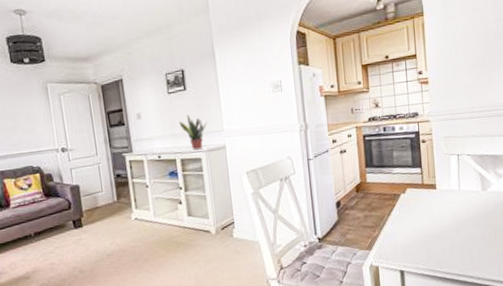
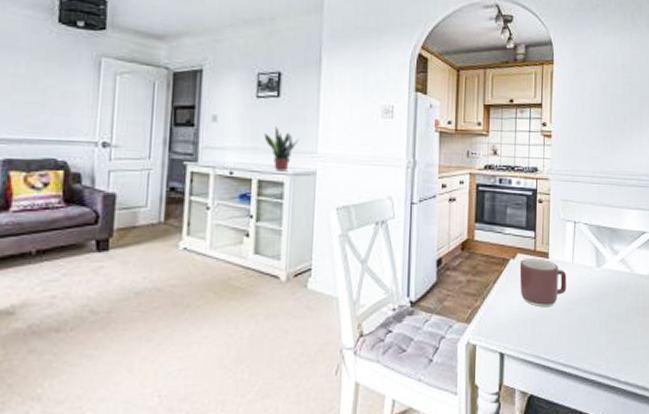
mug: none [410,190,455,230] -> present [519,259,567,308]

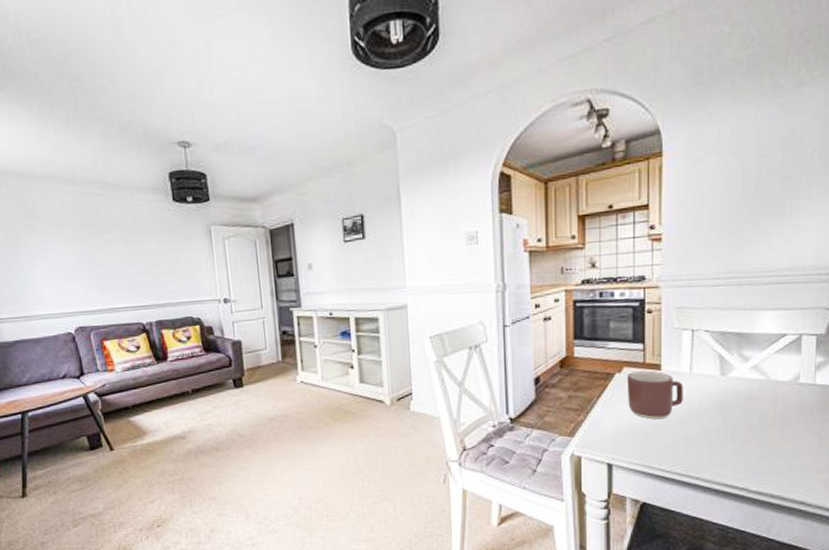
potted plant: present [264,127,300,172] -> none [355,267,388,309]

